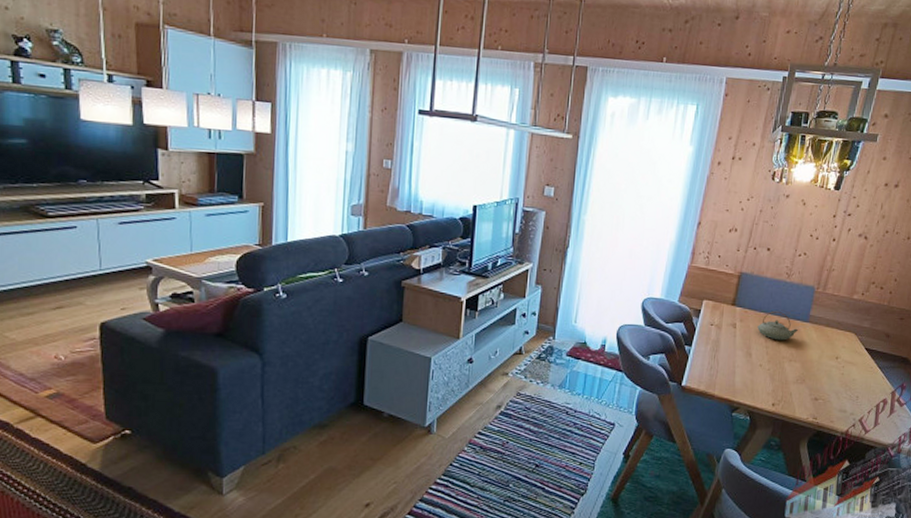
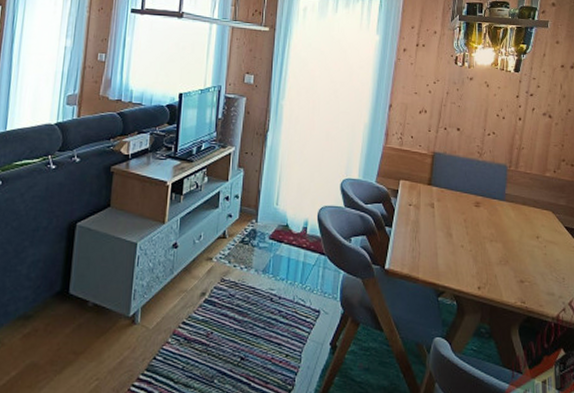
teapot: present [757,311,799,341] -> none [455,190,496,220]

